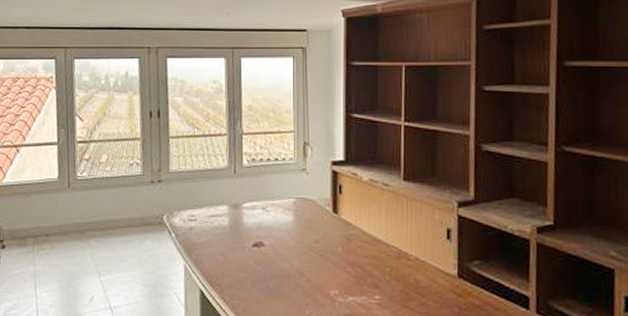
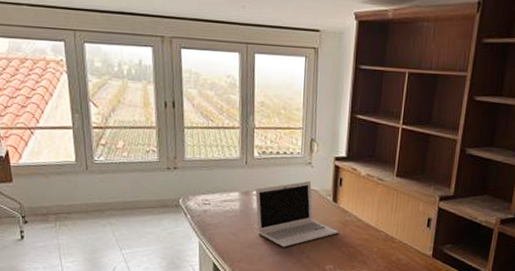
laptop: none [246,189,343,269] -> present [255,180,339,247]

